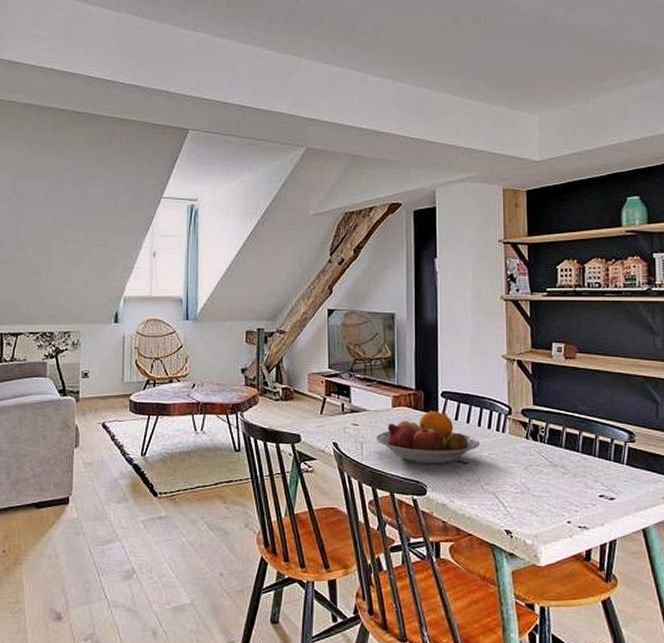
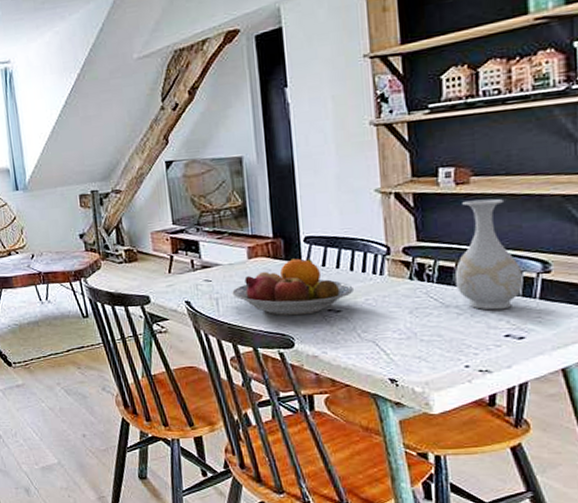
vase: none [561,373,614,472] -> present [454,198,523,310]

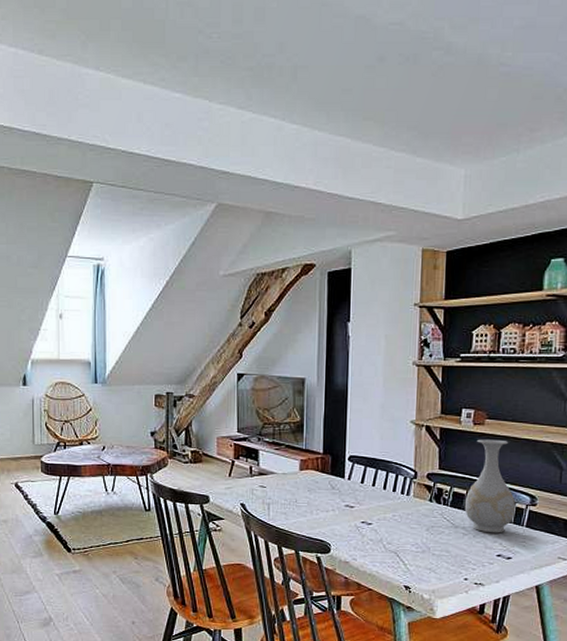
fruit bowl: present [232,257,353,316] -> none [283,473,384,525]

